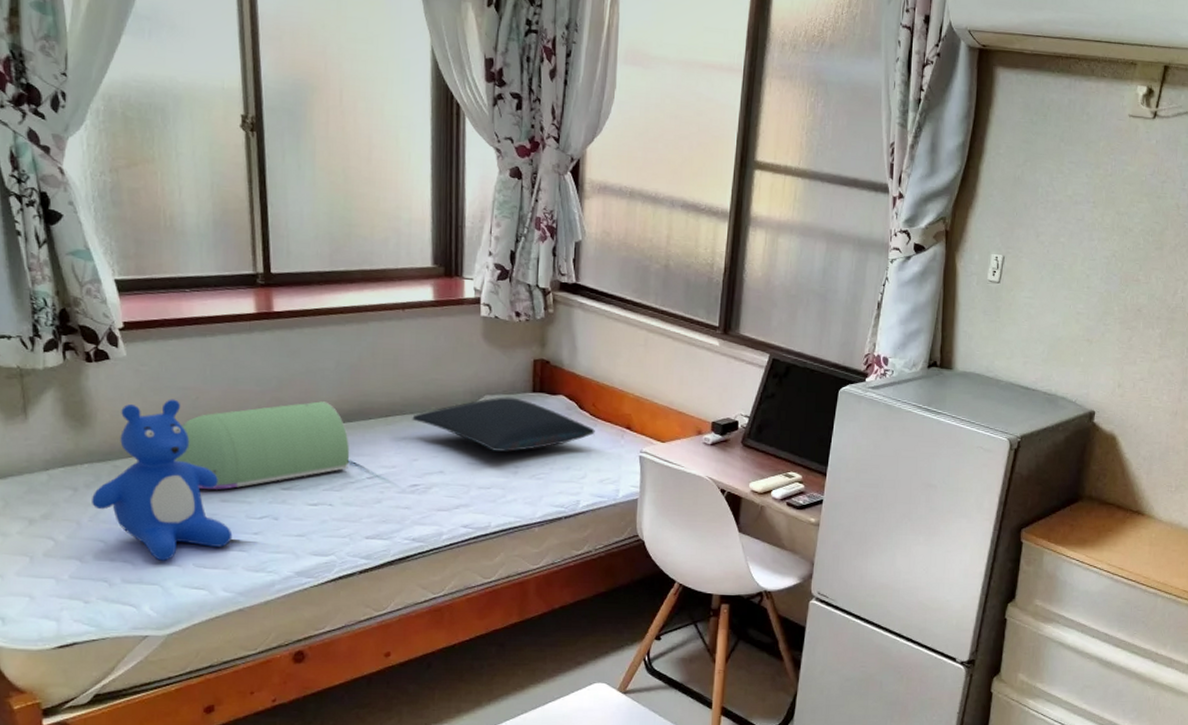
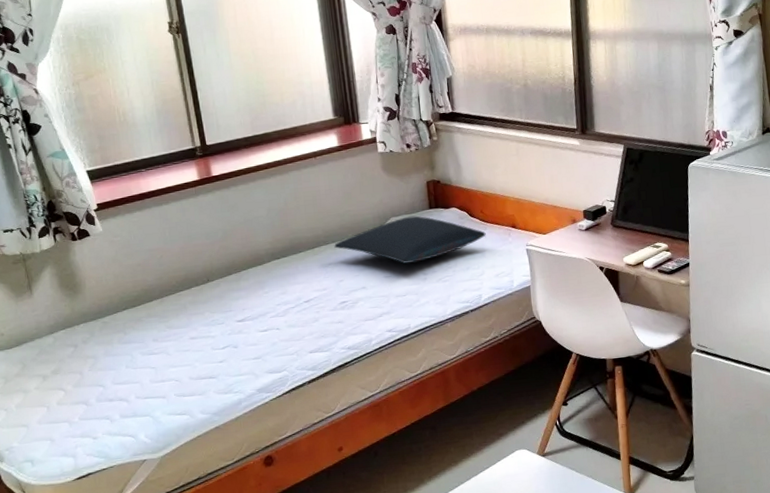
teddy bear: present [92,399,233,561] -> none [89,260,203,396]
cushion: present [174,401,350,490] -> none [149,243,288,331]

